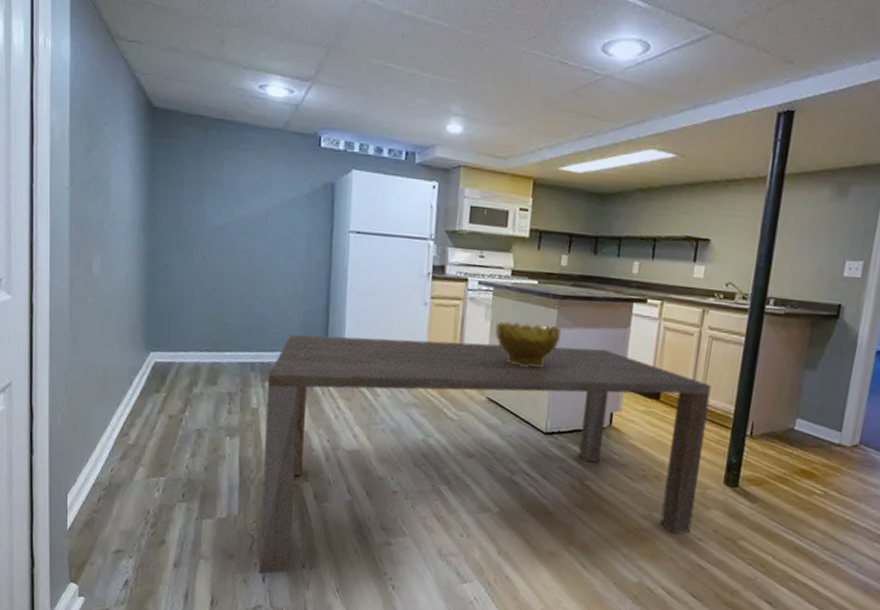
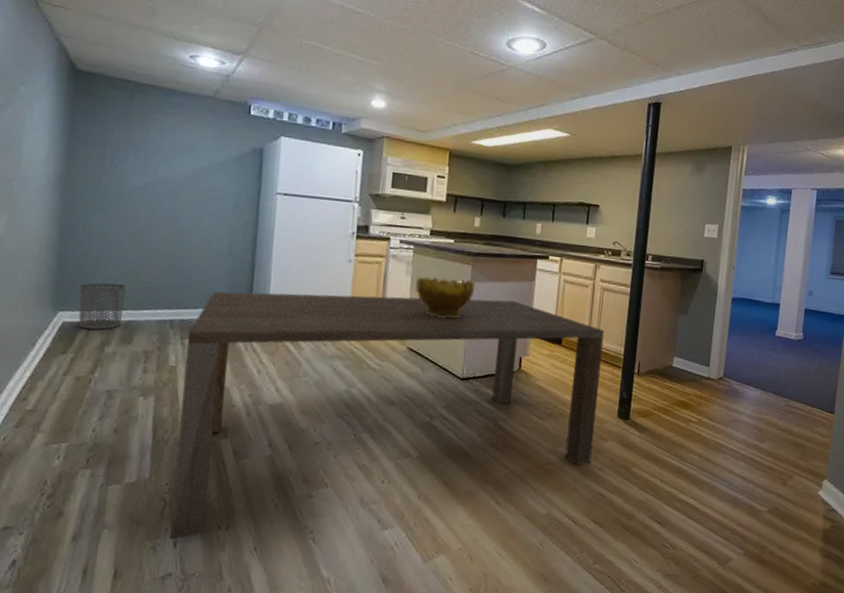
waste bin: none [167,324,209,371] -> present [78,282,126,330]

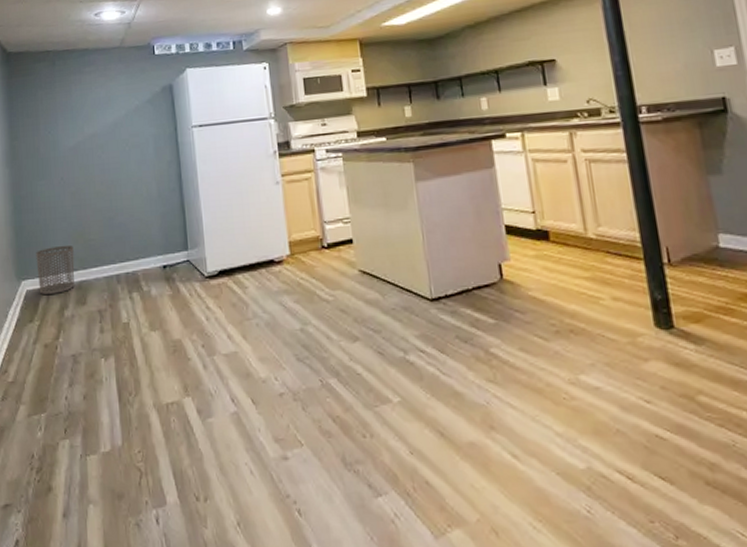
dining table: present [169,291,605,540] -> none [134,195,633,515]
decorative bowl: present [416,276,476,318] -> none [353,180,423,230]

